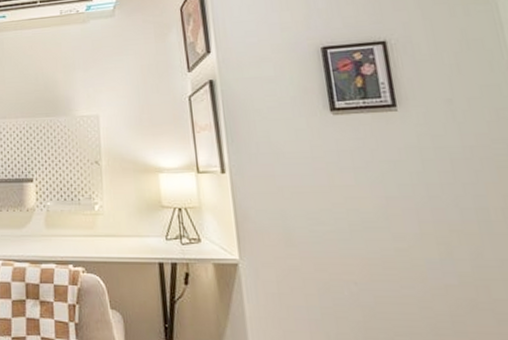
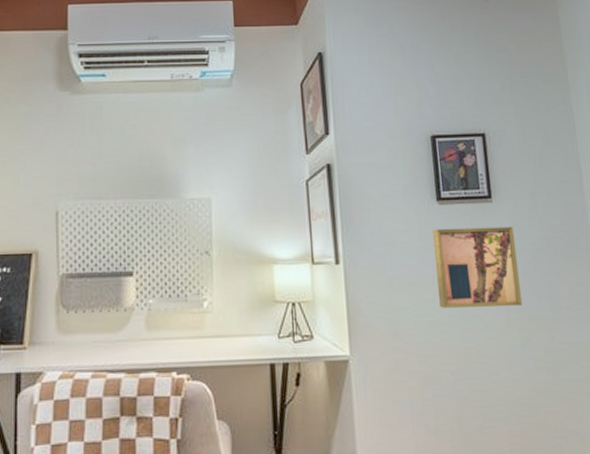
wall art: none [327,135,440,219] -> present [433,226,523,308]

